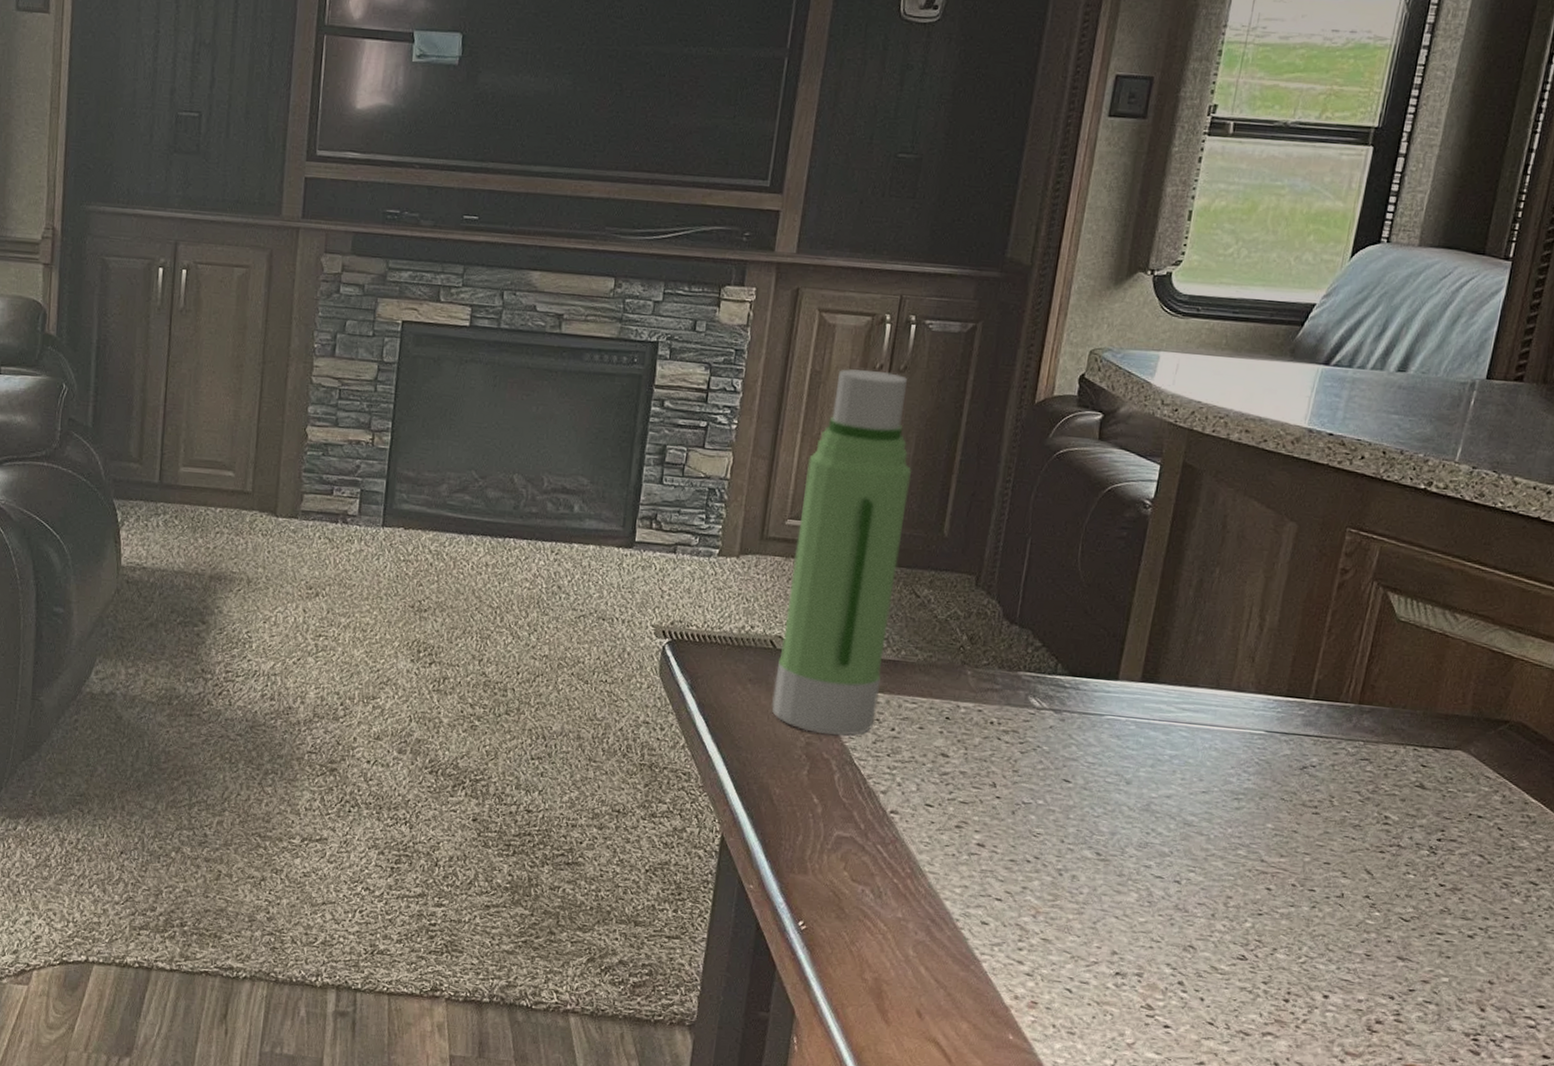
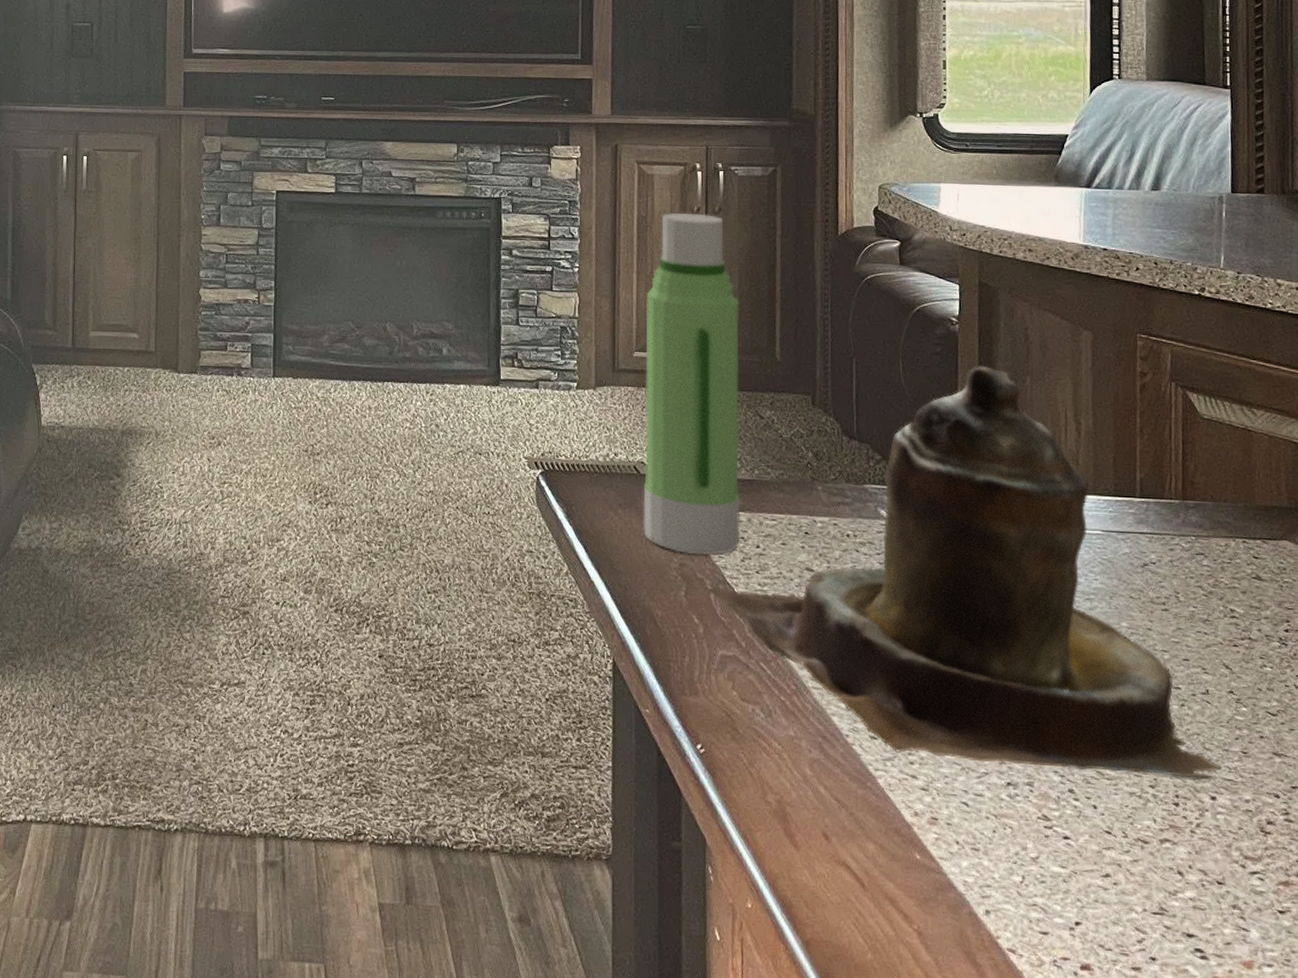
teapot: none [832,553,1340,979] -> present [707,366,1220,780]

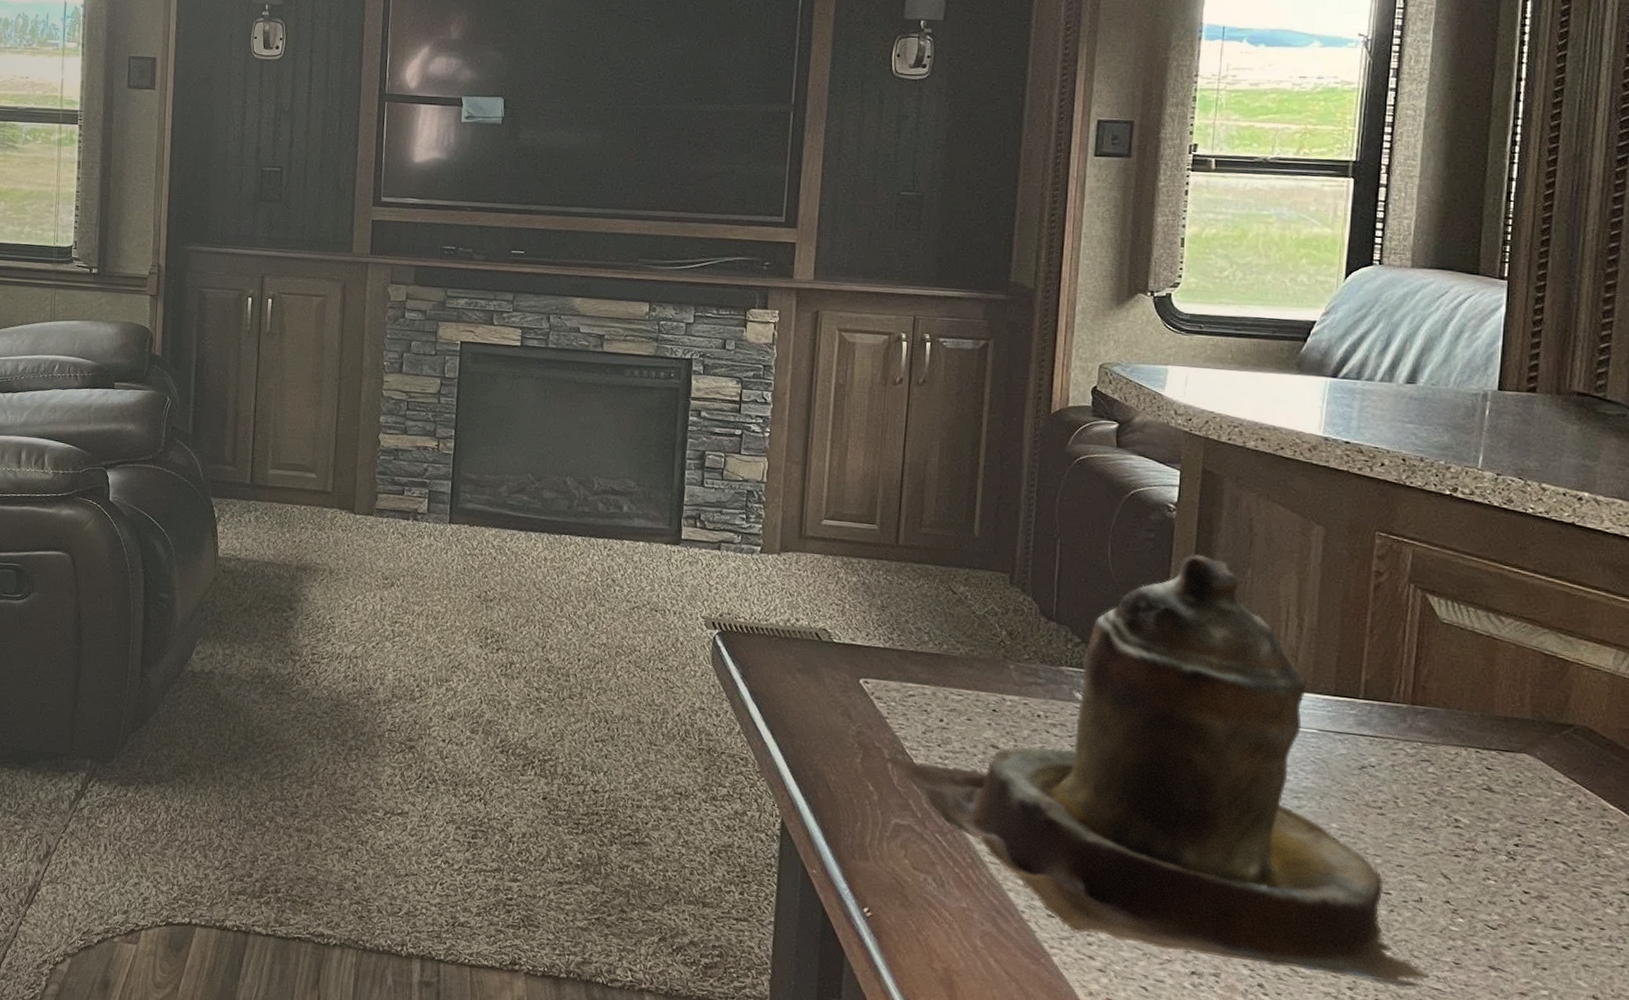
water bottle: present [643,212,740,555] -> none [821,382,939,726]

